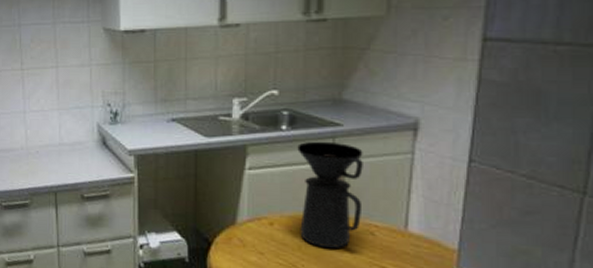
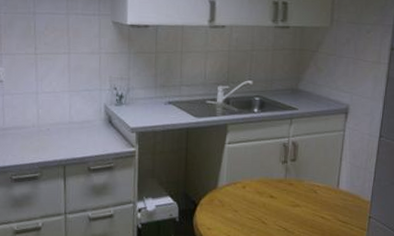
coffee maker: present [297,141,363,249] -> none [265,121,311,205]

